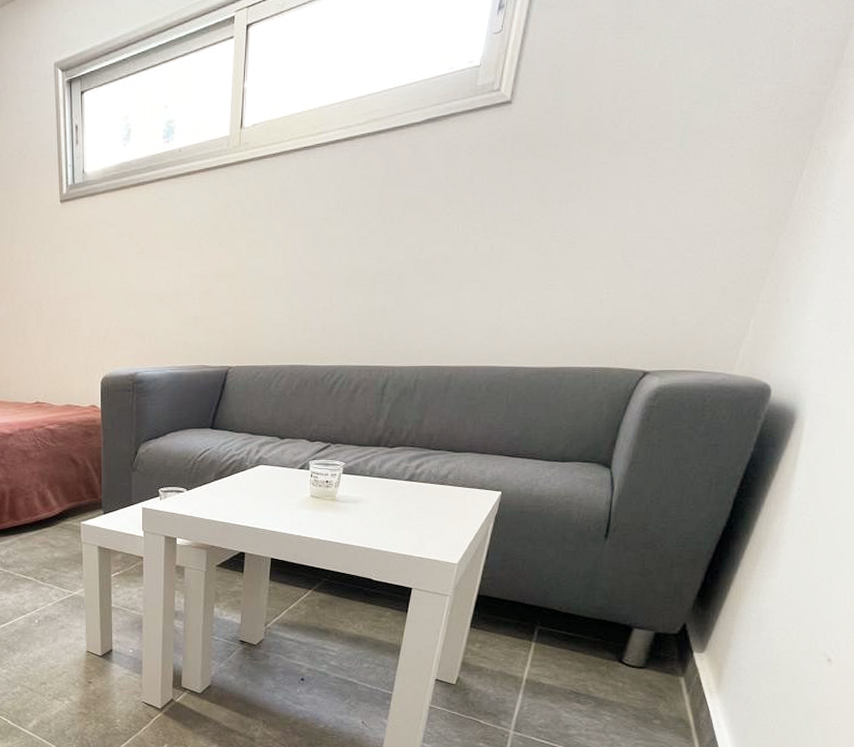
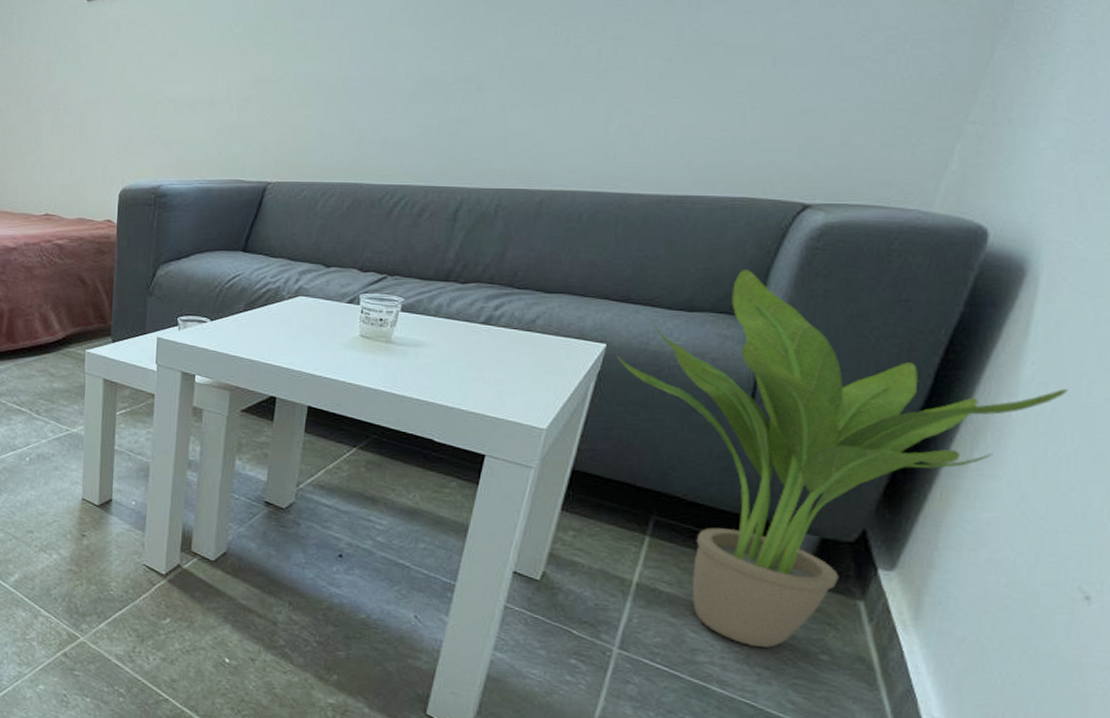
potted plant: none [509,426,821,719] -> present [616,270,1068,648]

